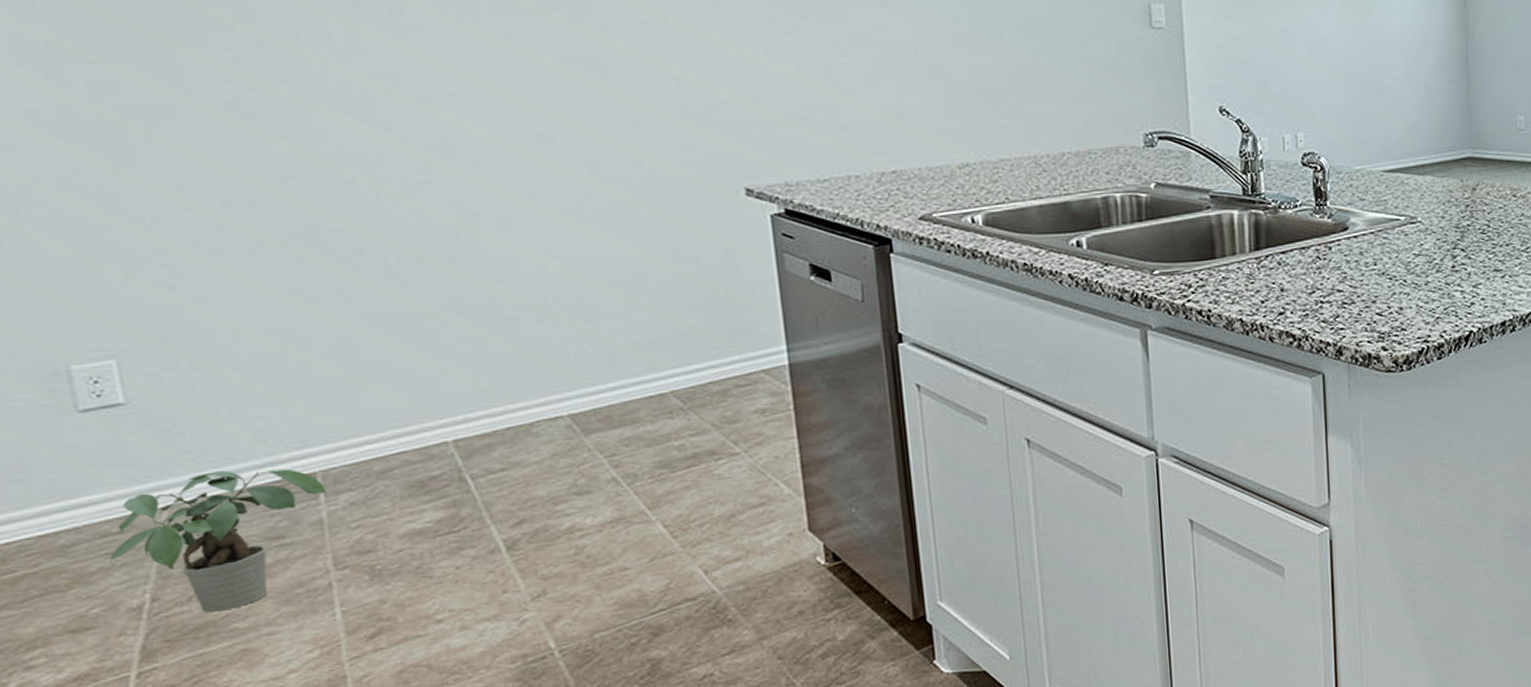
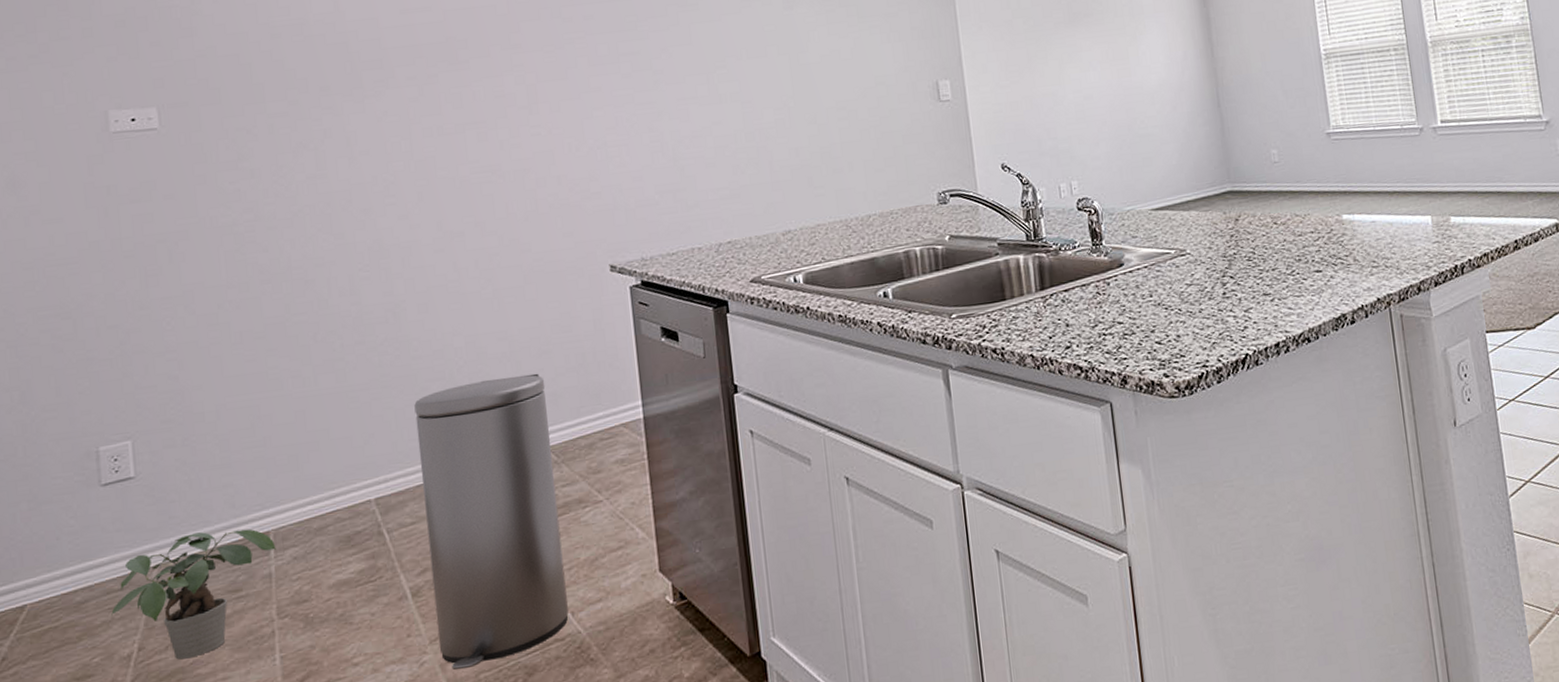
pedal bin: none [498,307,701,629] -> present [414,373,569,671]

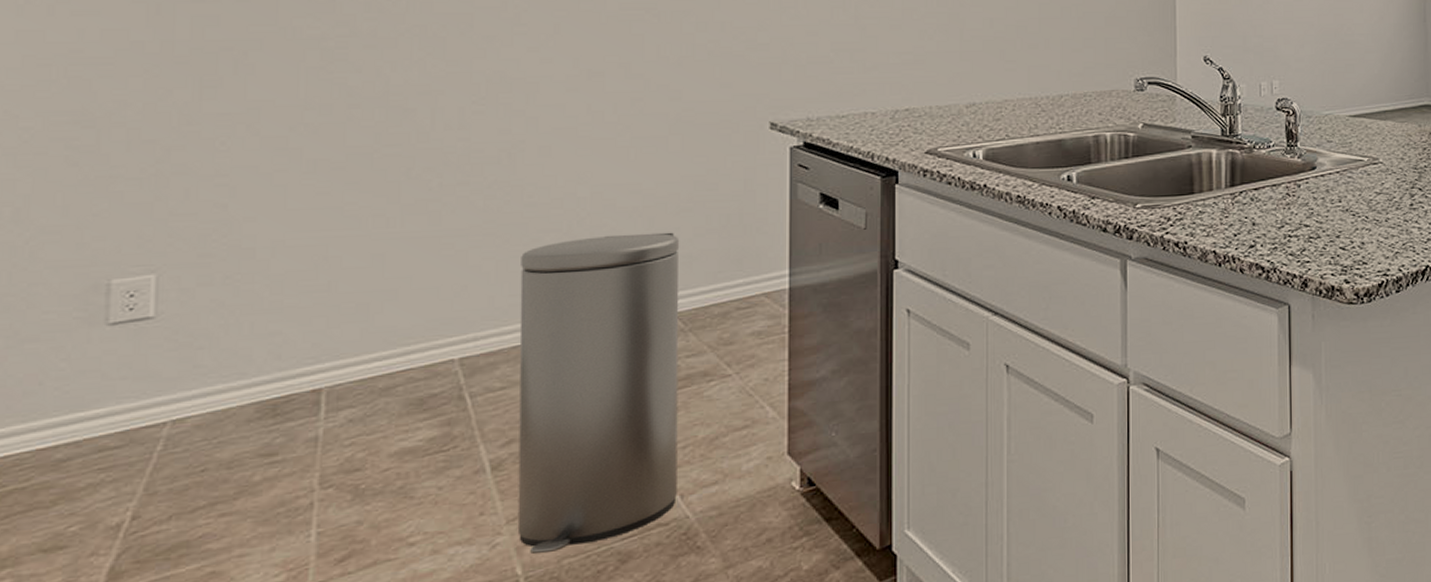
potted plant: present [111,528,276,660] -> none [101,384,328,532]

